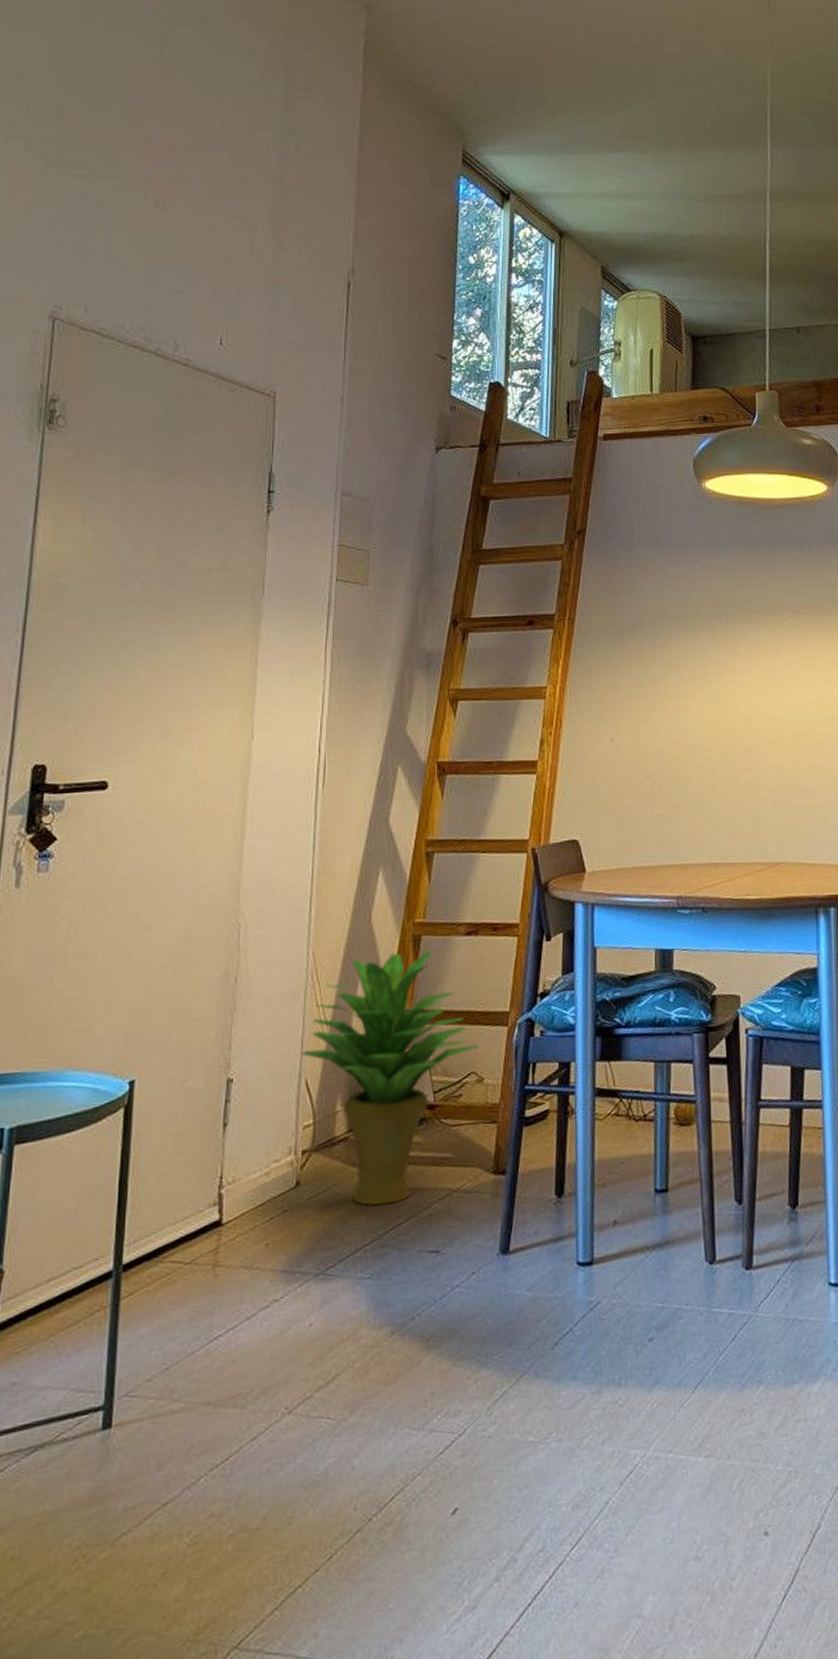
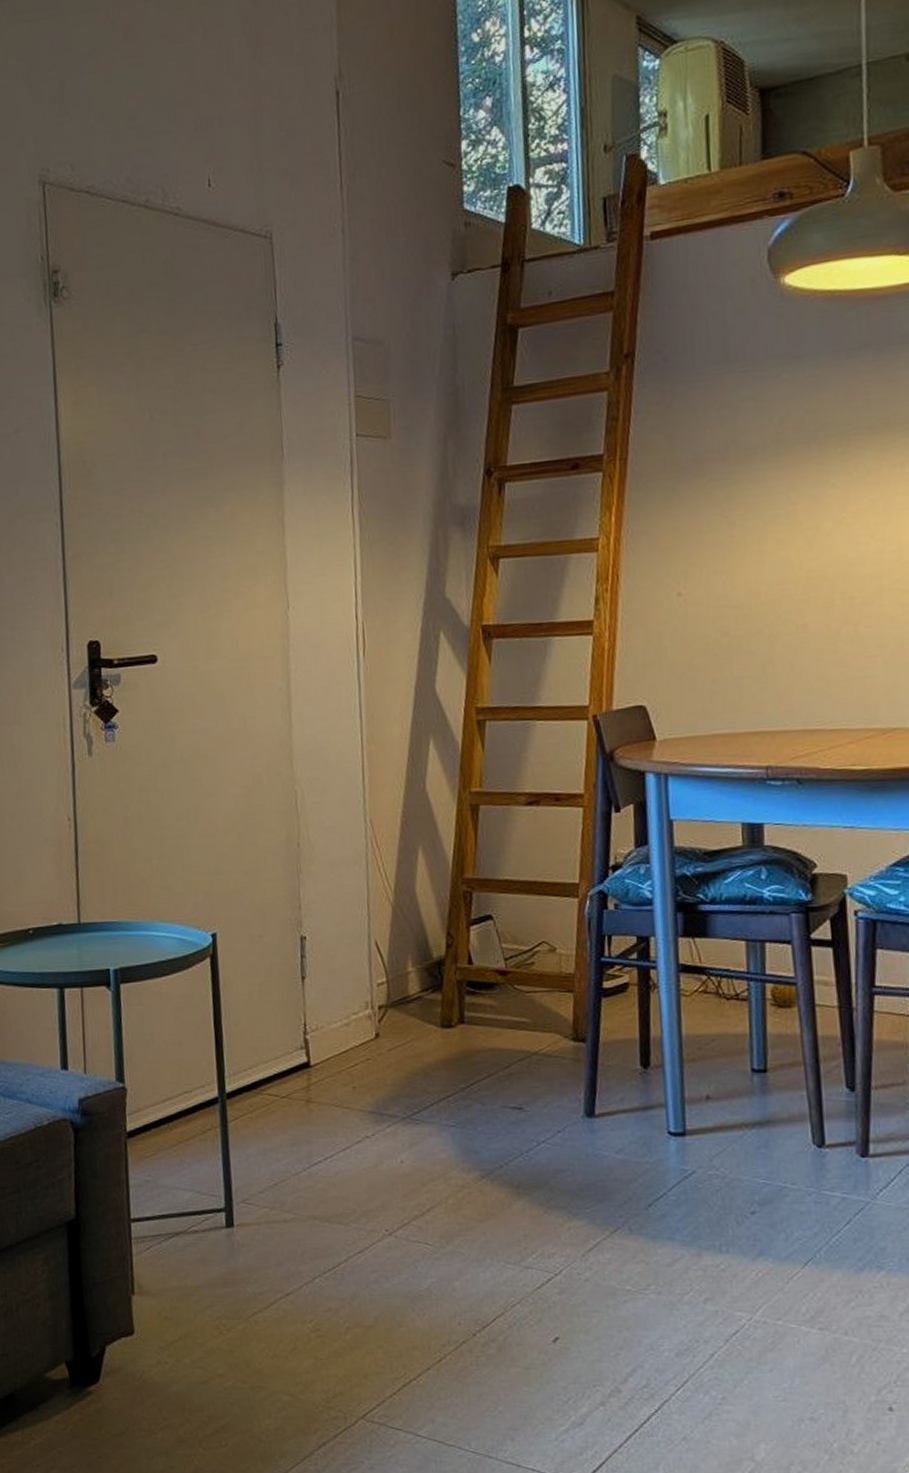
potted plant: present [301,950,480,1206] -> none [368,820,550,1062]

